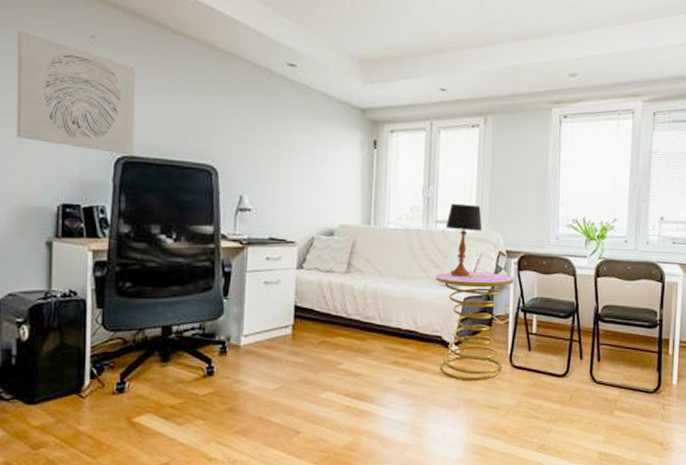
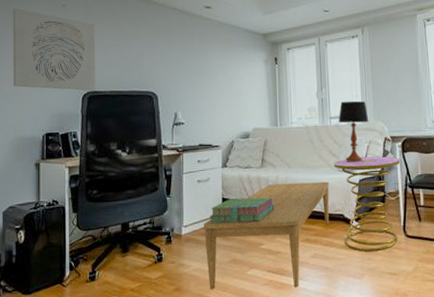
coffee table: none [269,294,429,416] -> present [204,181,330,290]
stack of books: none [277,307,359,337] -> present [209,197,275,223]

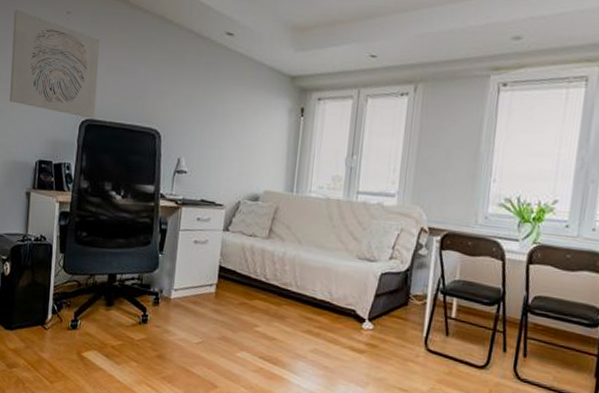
coffee table: present [204,181,330,290] -> none [193,260,345,382]
stack of books: present [209,197,275,223] -> none [202,268,277,300]
side table: present [333,156,400,252] -> none [352,245,436,361]
table lamp: present [338,101,369,162] -> none [366,174,405,252]

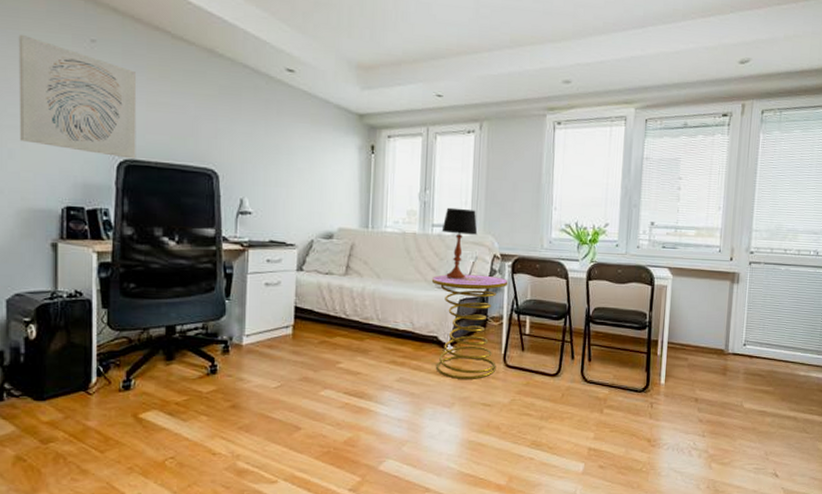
side table: none [352,245,436,361] -> present [431,274,508,379]
table lamp: none [366,174,405,252] -> present [441,207,478,279]

